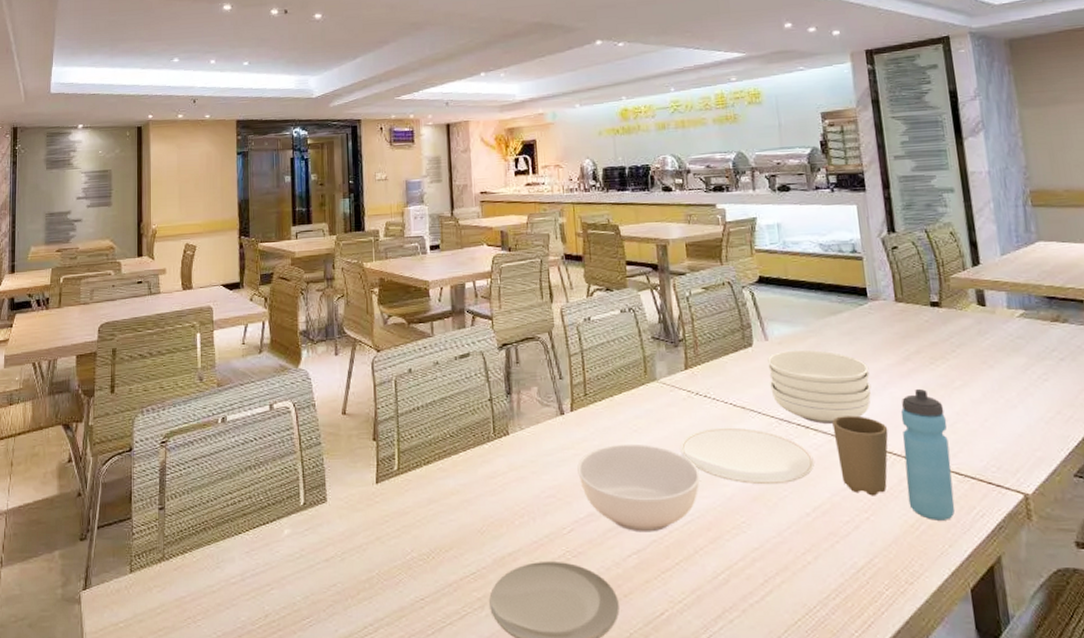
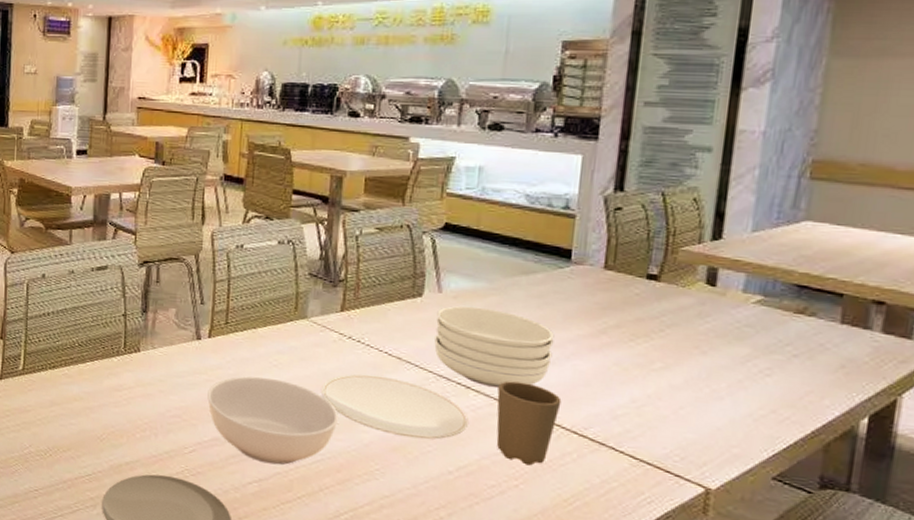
water bottle: present [900,388,955,520] -> none [567,364,634,501]

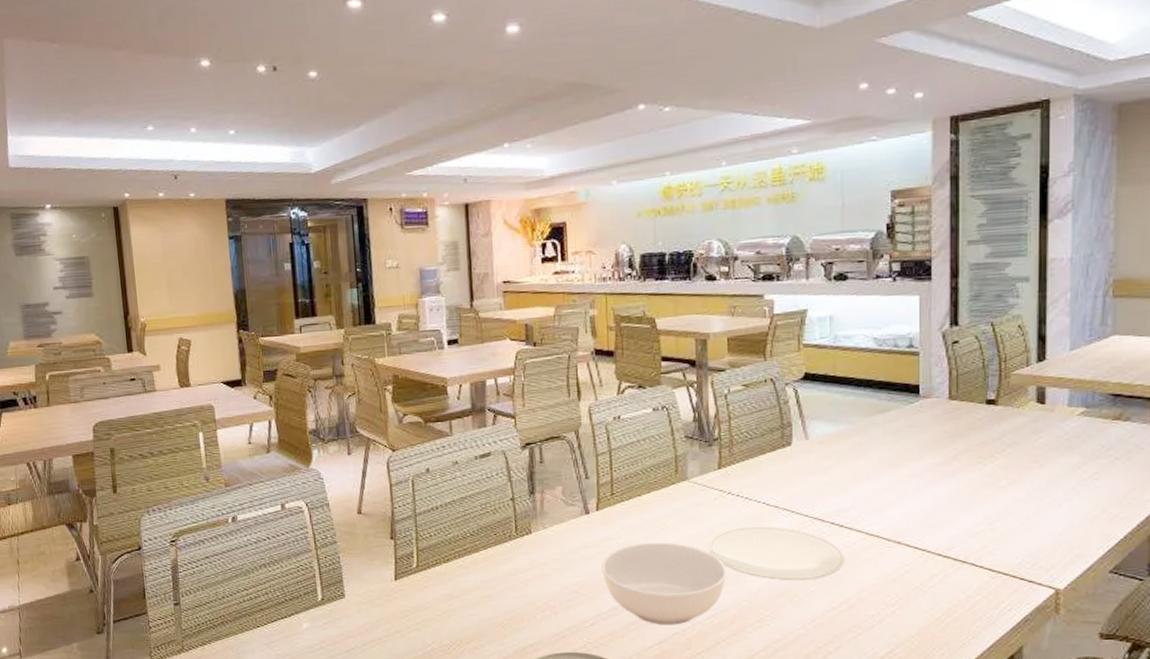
bowl: present [434,306,555,387] -> none [806,449,913,522]
cup: present [496,381,562,466] -> none [868,514,925,591]

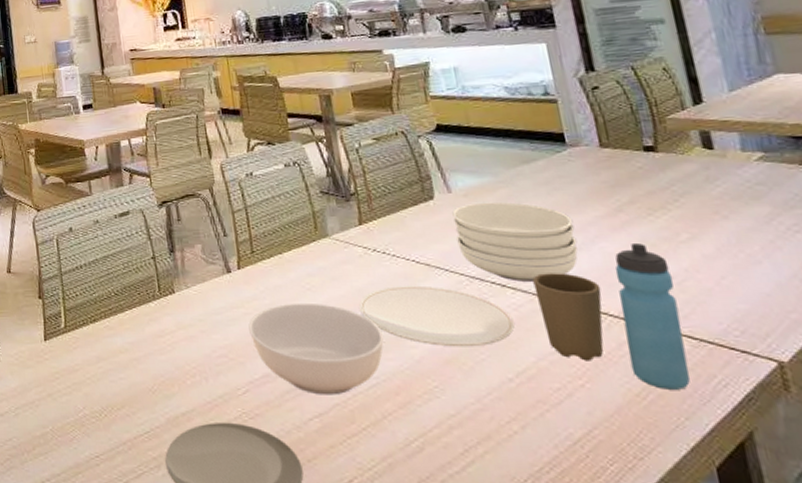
bowl: none [806,449,913,522] -> present [452,202,578,282]
cup: none [868,514,925,591] -> present [532,273,604,361]
water bottle: none [937,487,987,614] -> present [614,242,691,390]

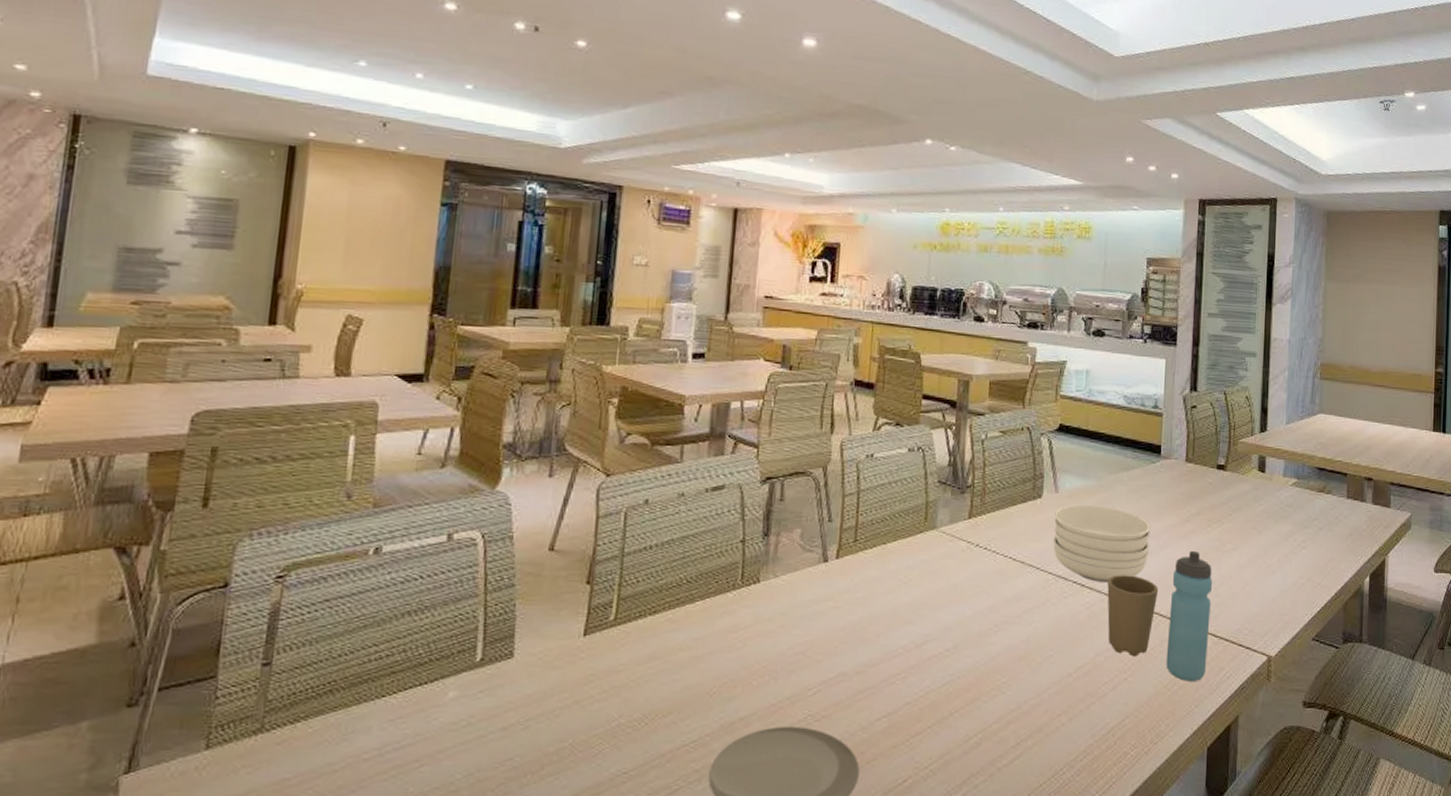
bowl: present [248,302,385,395] -> none [834,597,968,694]
plate: present [359,285,516,347] -> none [951,582,1085,644]

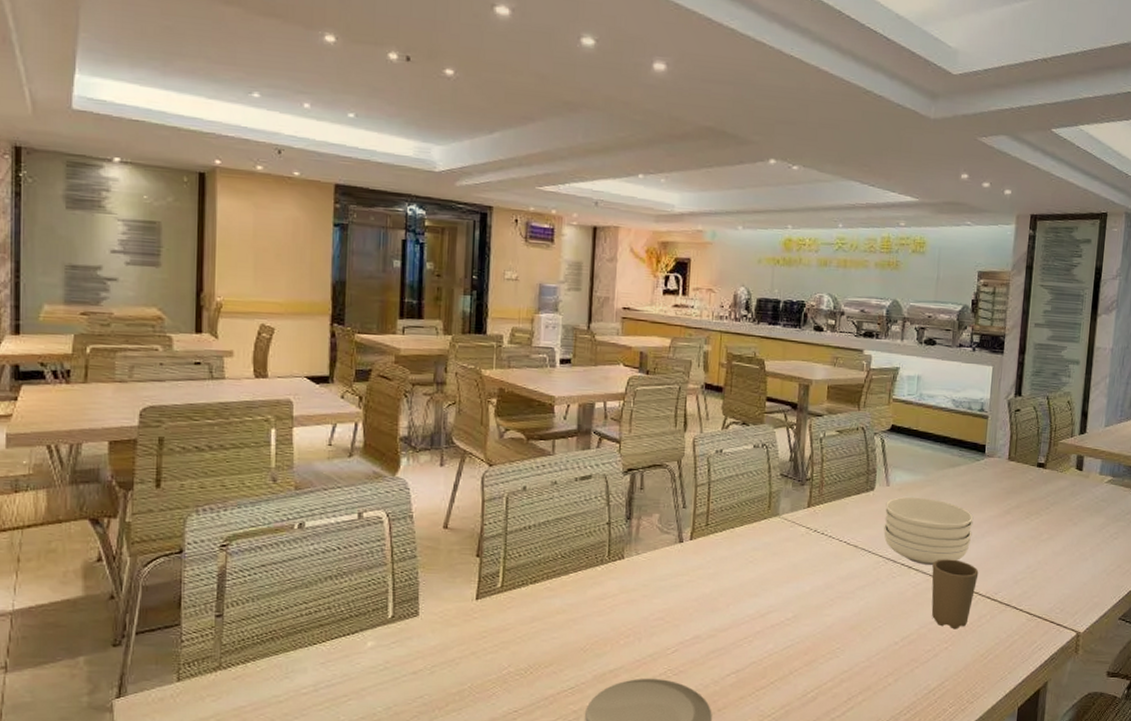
water bottle: present [1166,550,1213,681] -> none [983,538,1029,652]

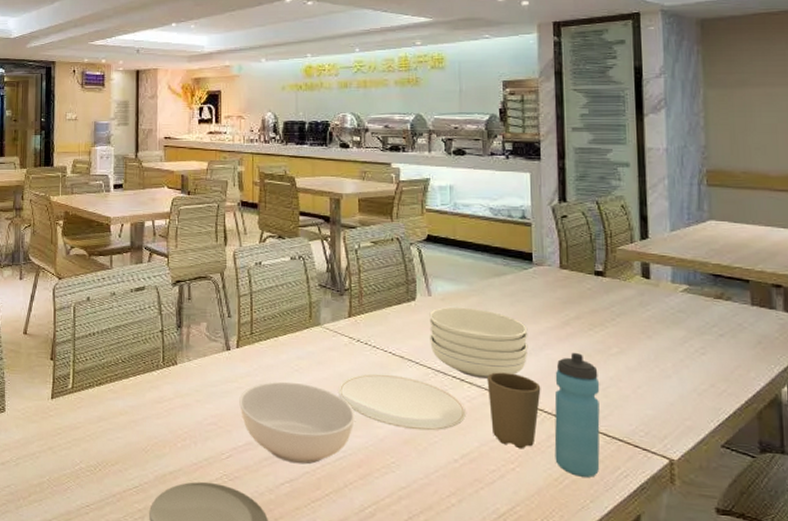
bowl: none [689,573,807,655] -> present [239,381,356,465]
plate: none [791,563,911,616] -> present [338,373,467,431]
water bottle: none [983,538,1029,652] -> present [554,352,600,477]

